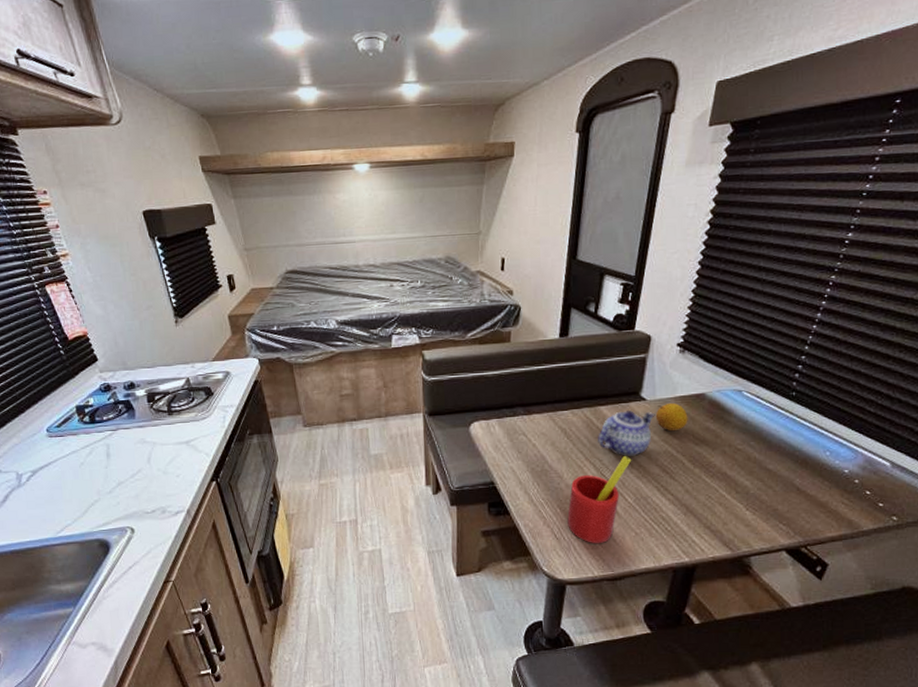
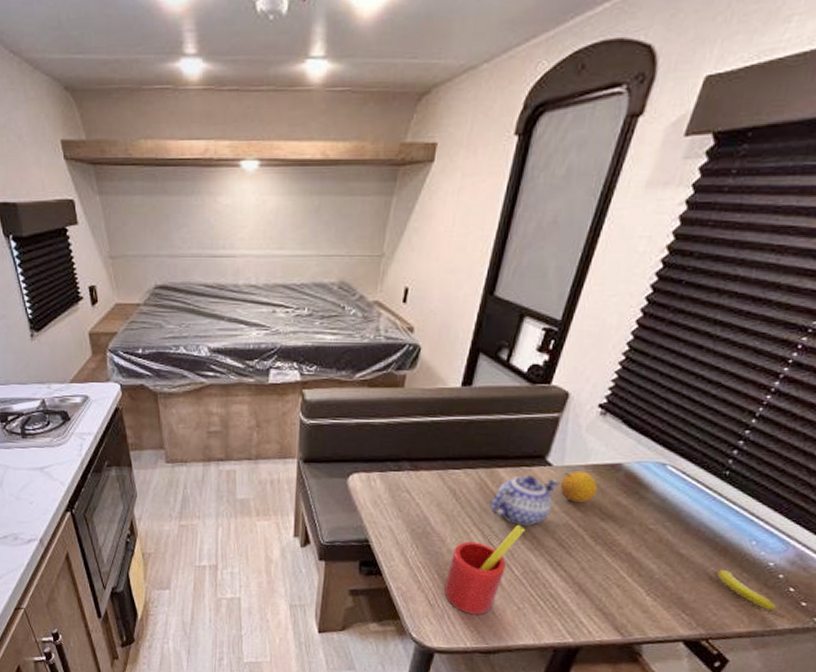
banana: none [803,479,859,513] -> present [717,569,777,610]

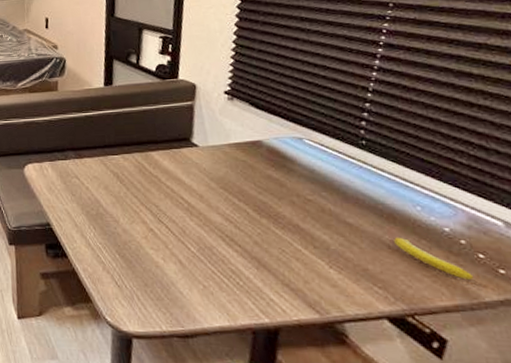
straw: present [444,525,526,615] -> none [127,203,191,296]
teapot: present [490,475,560,527] -> none [151,156,210,204]
fruit: present [560,472,598,503] -> none [210,150,247,179]

